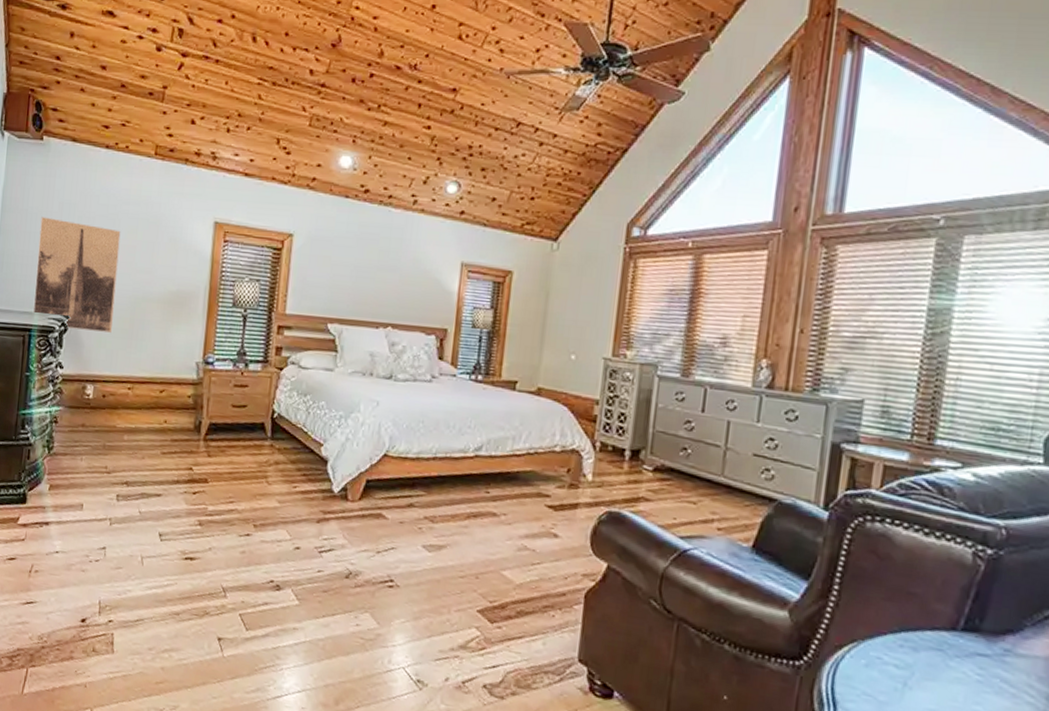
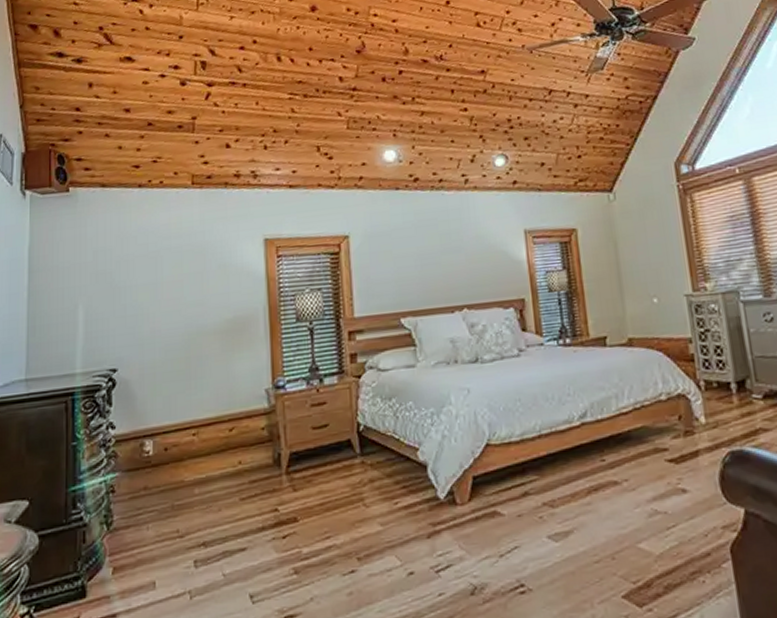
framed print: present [32,217,121,333] -> none [74,267,168,382]

